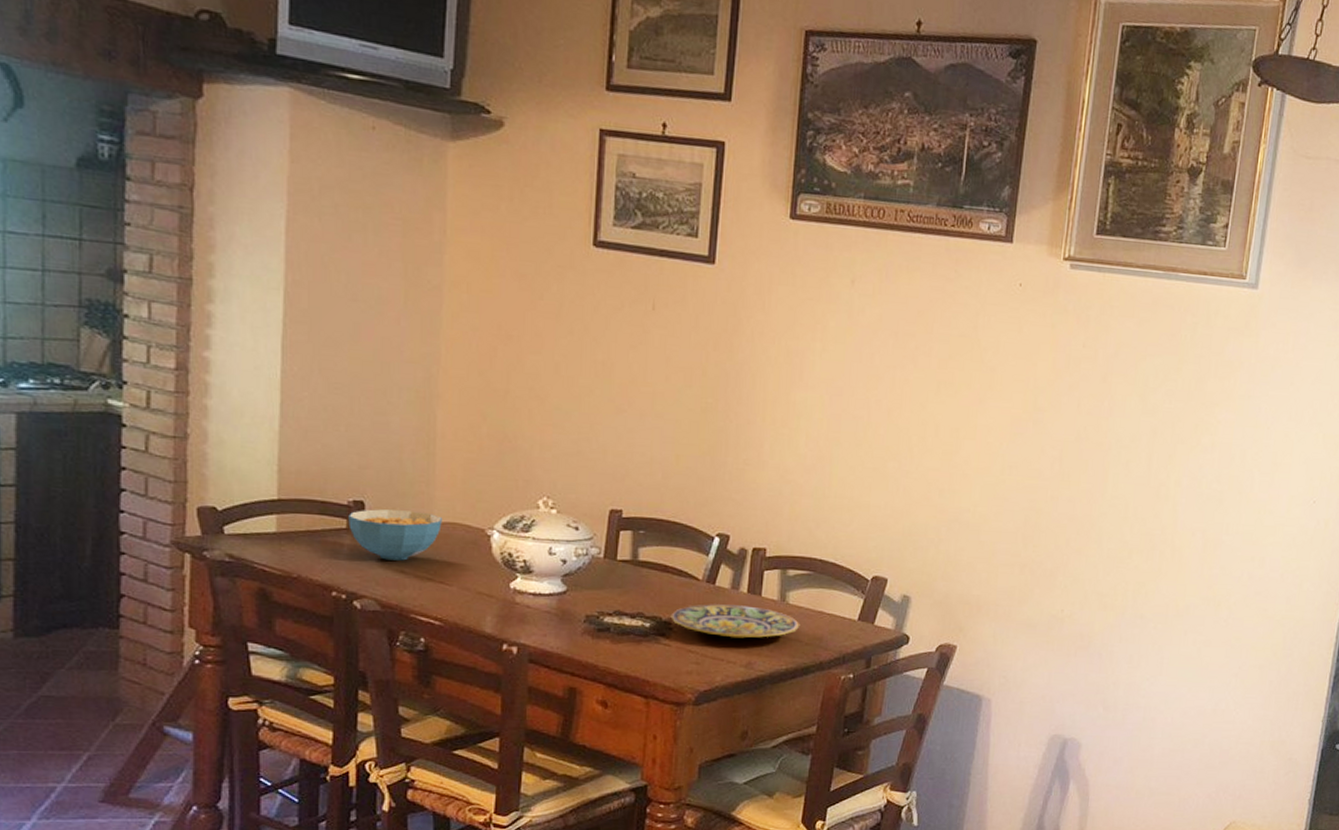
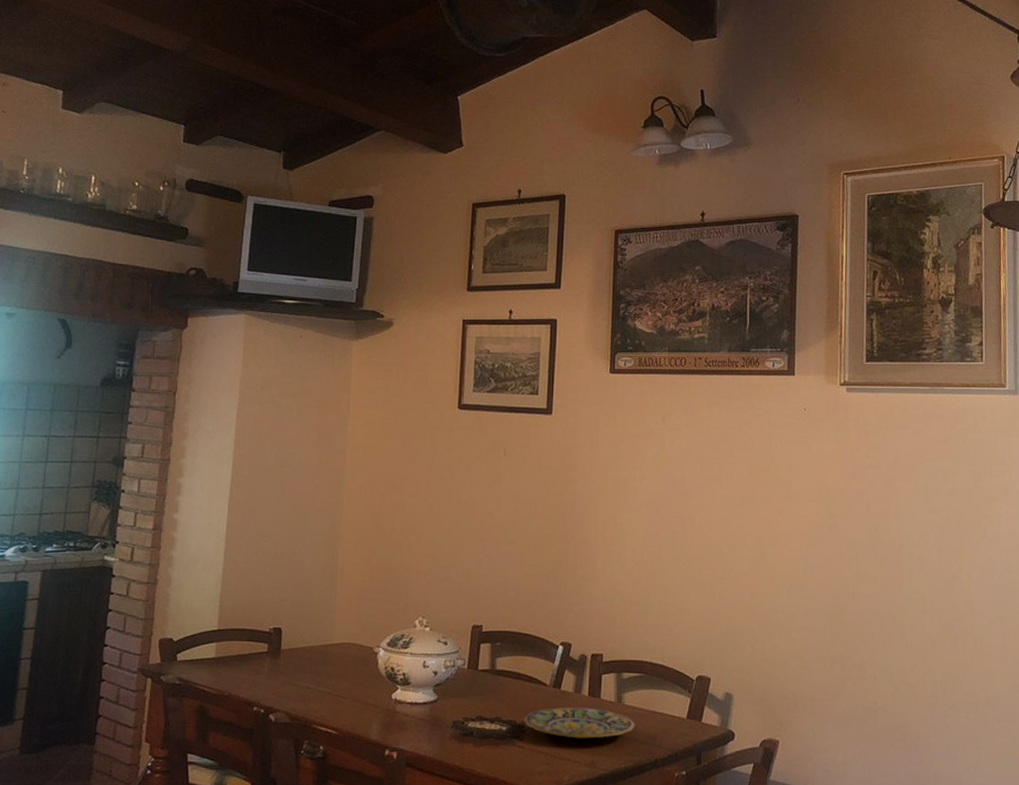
cereal bowl: present [348,509,442,561] -> none [269,634,340,678]

